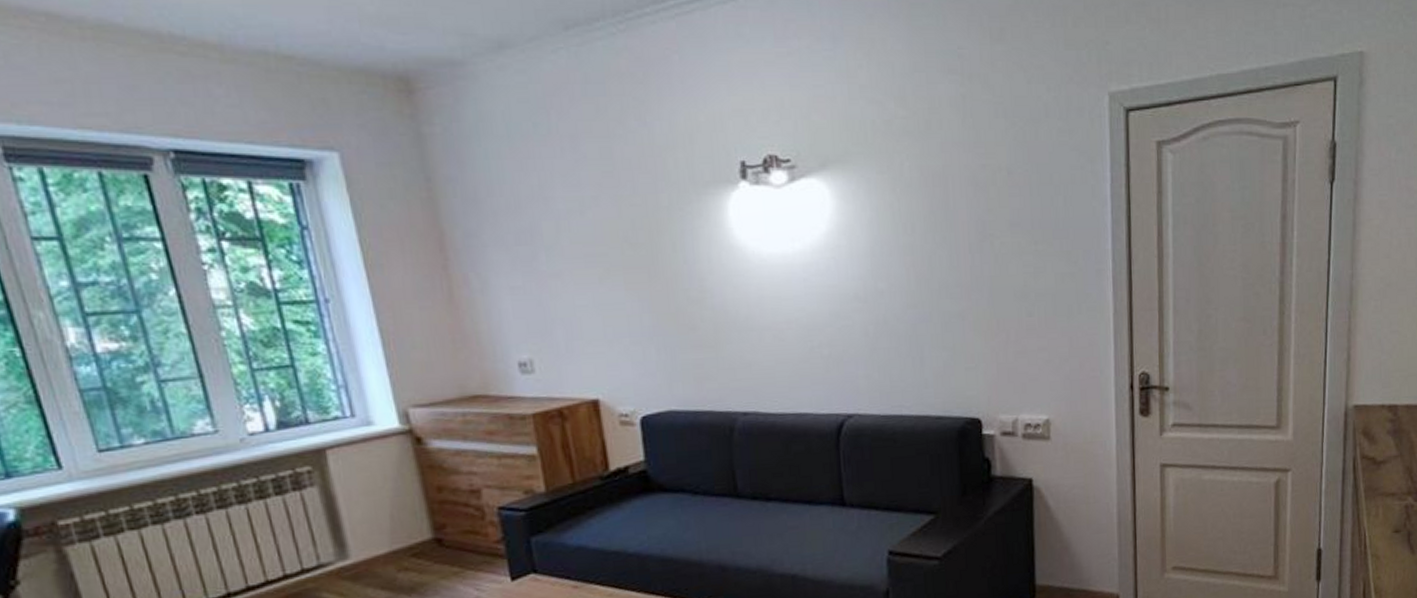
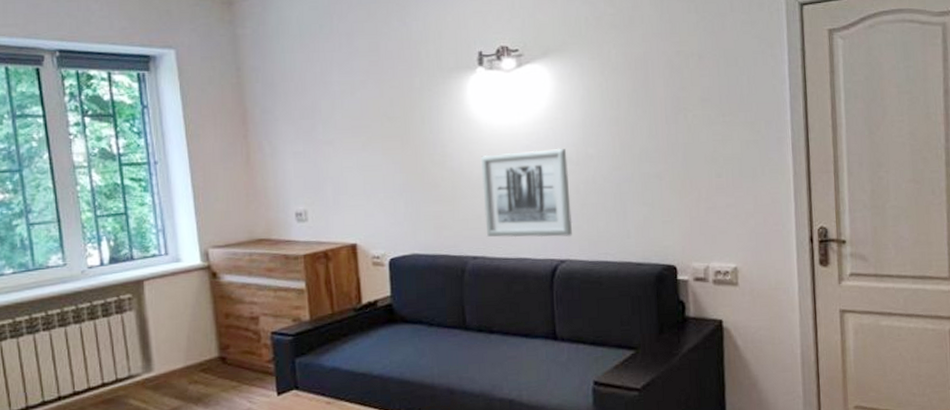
wall art: none [747,282,861,389] -> present [480,148,573,238]

